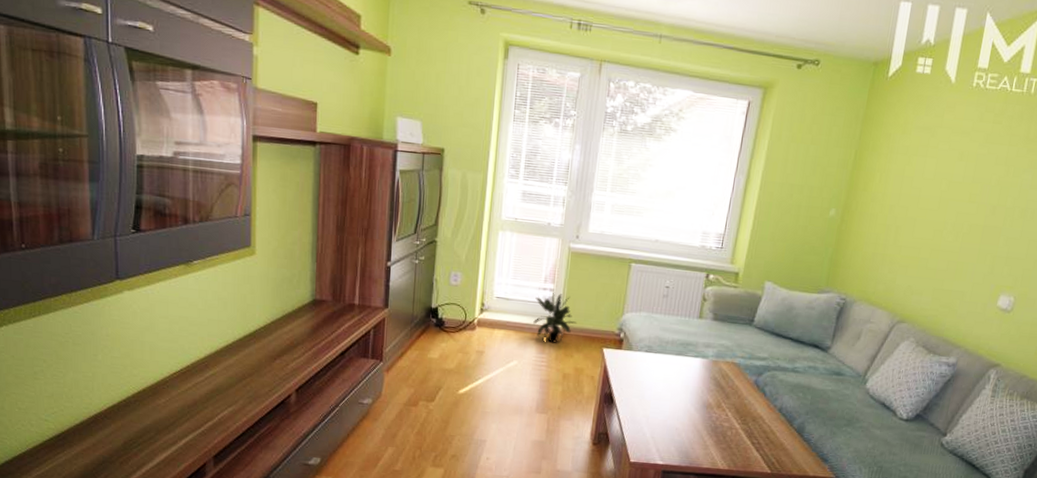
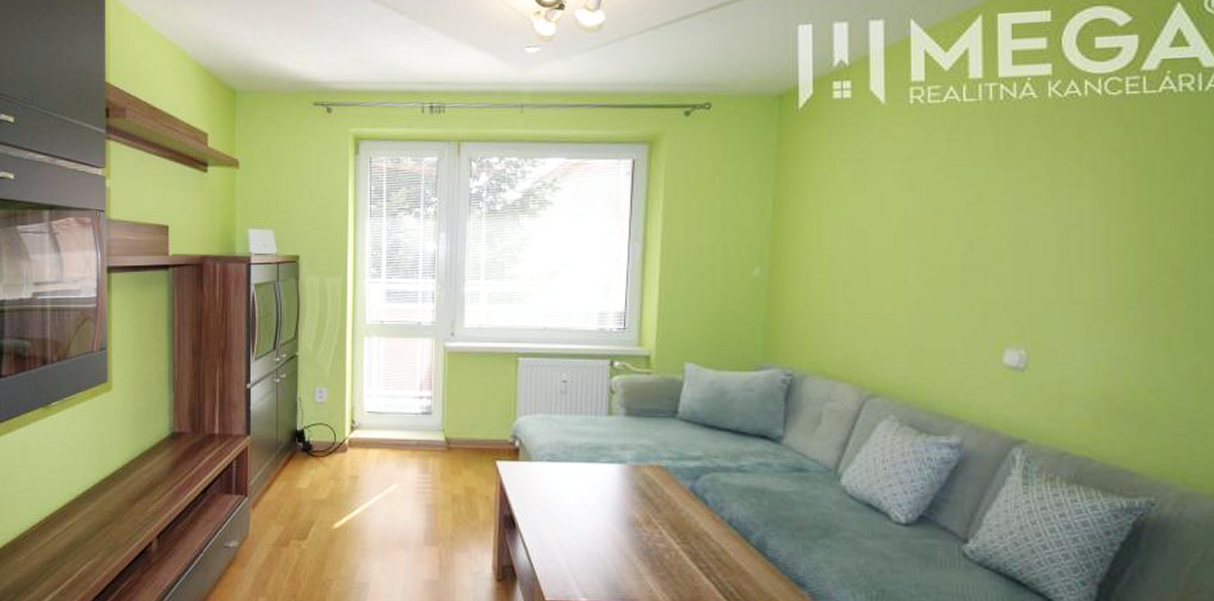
potted plant: present [533,292,576,343] -> none [411,400,461,460]

